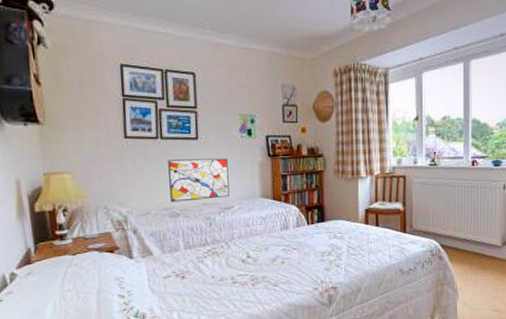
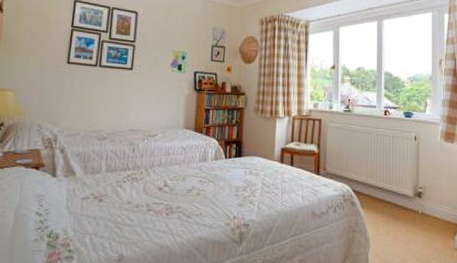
wall art: present [168,158,230,202] -> none [100,86,157,126]

